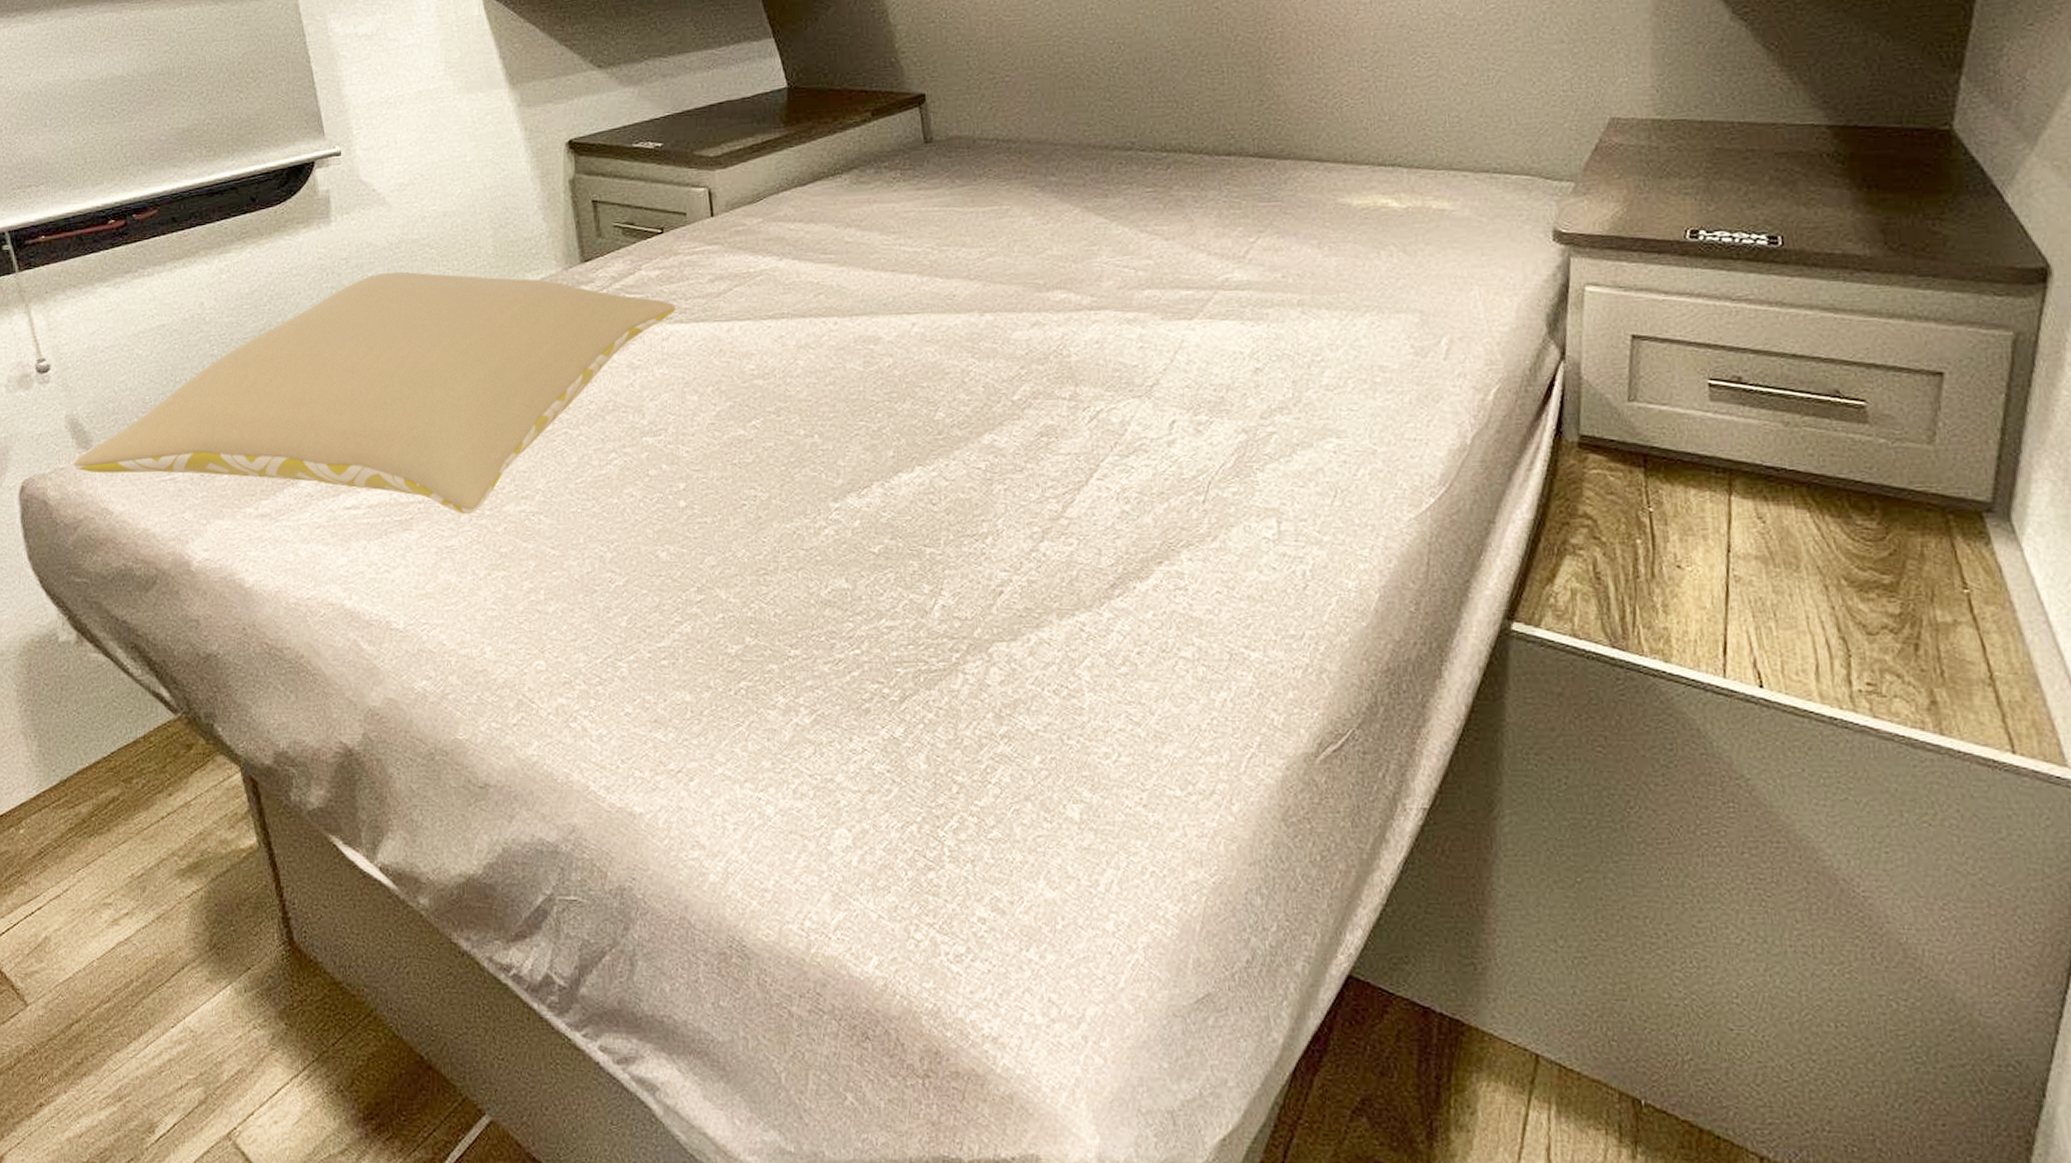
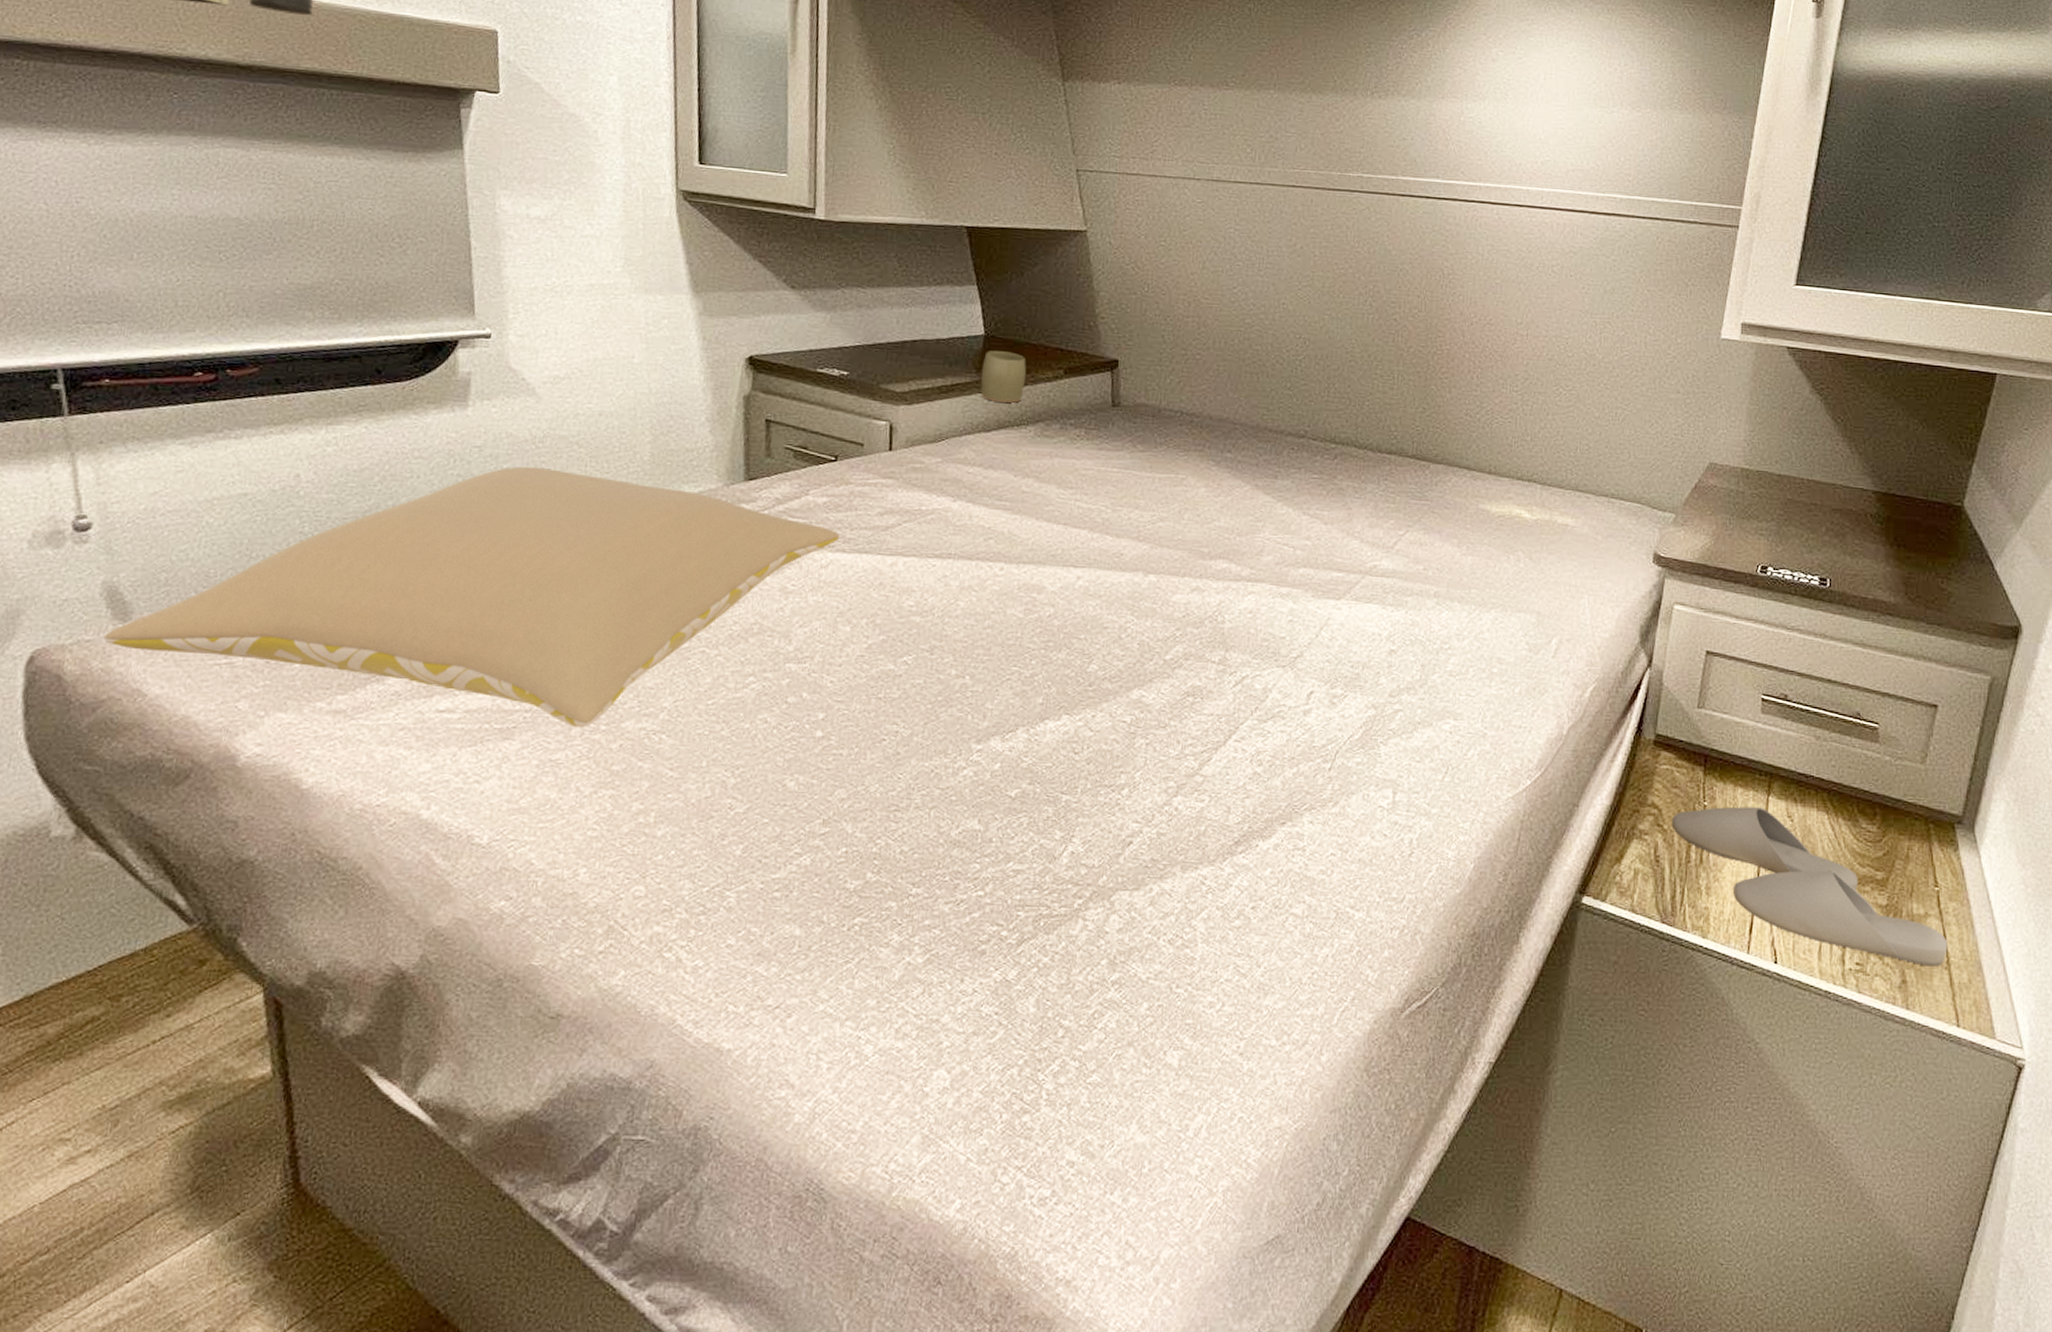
mug: none [789,101,835,155] -> present [980,351,1027,404]
slippers: none [1610,509,1990,683] -> present [1671,806,1948,967]

